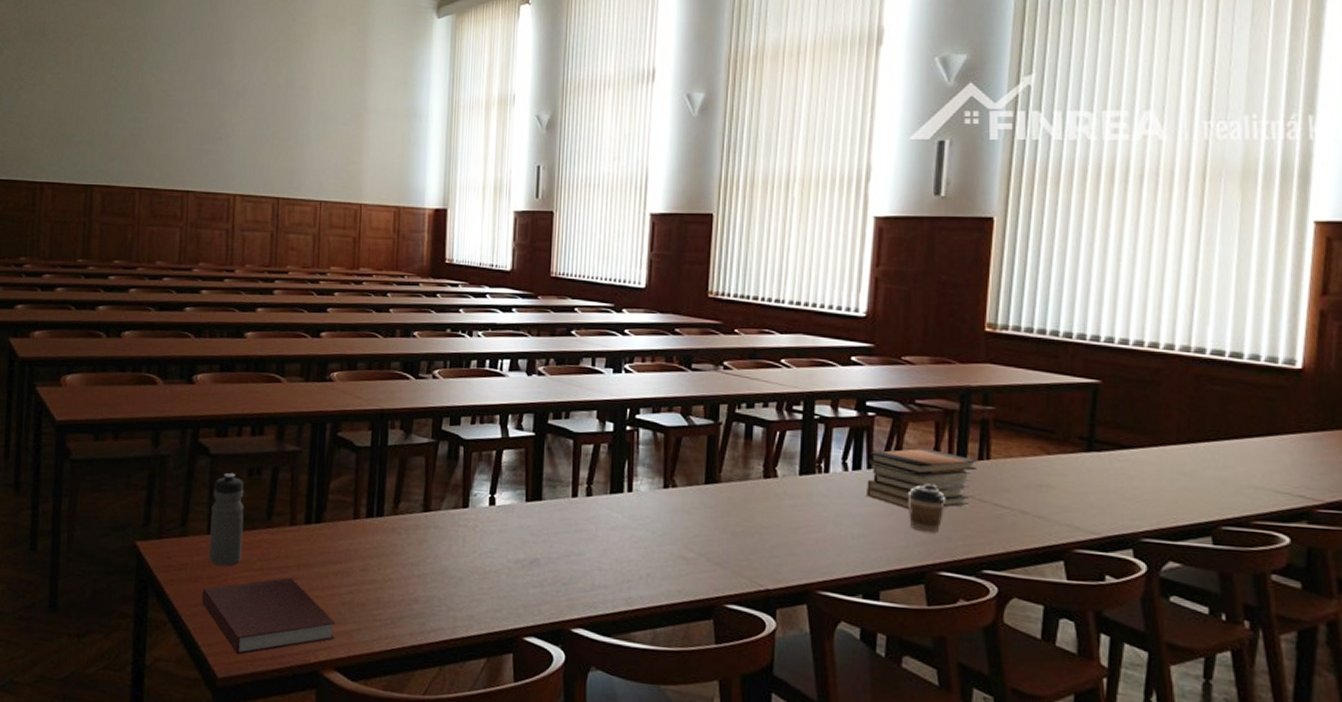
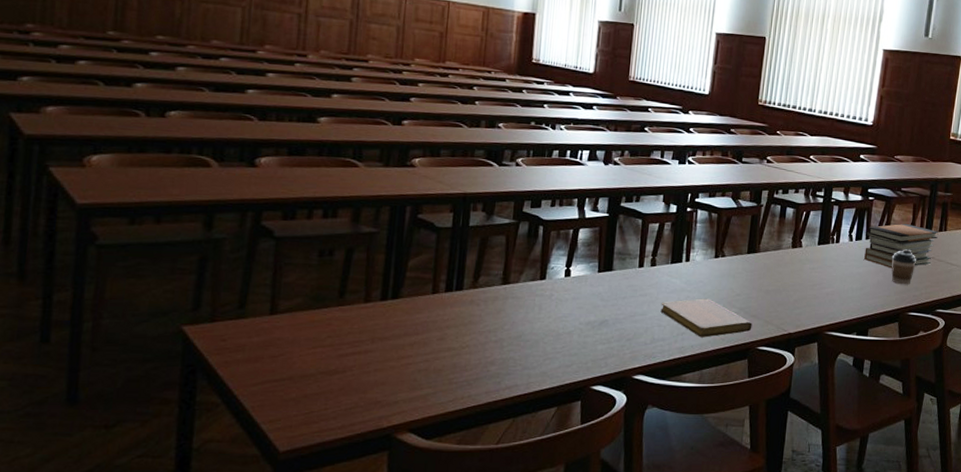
notebook: present [201,578,336,655] -> none [262,351,411,428]
water bottle: present [208,472,244,566] -> none [270,254,314,345]
notebook: none [600,538,717,588] -> present [660,298,752,338]

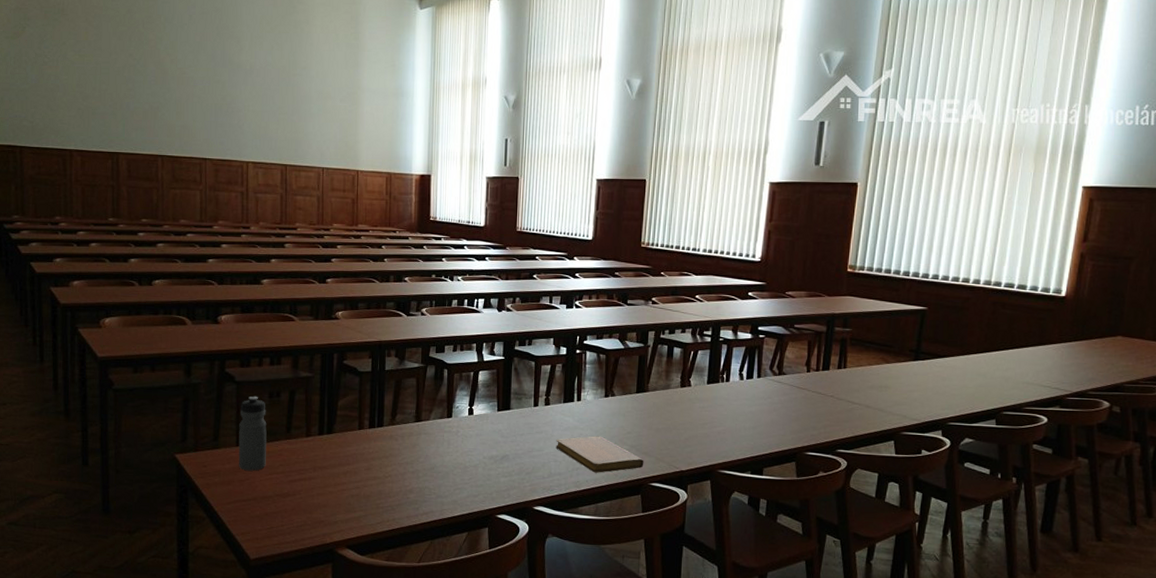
water bottle: none [270,254,314,345] -> present [238,396,267,471]
book stack: present [864,223,939,269] -> none [756,361,838,407]
coffee cup: present [891,249,916,285] -> none [786,387,813,424]

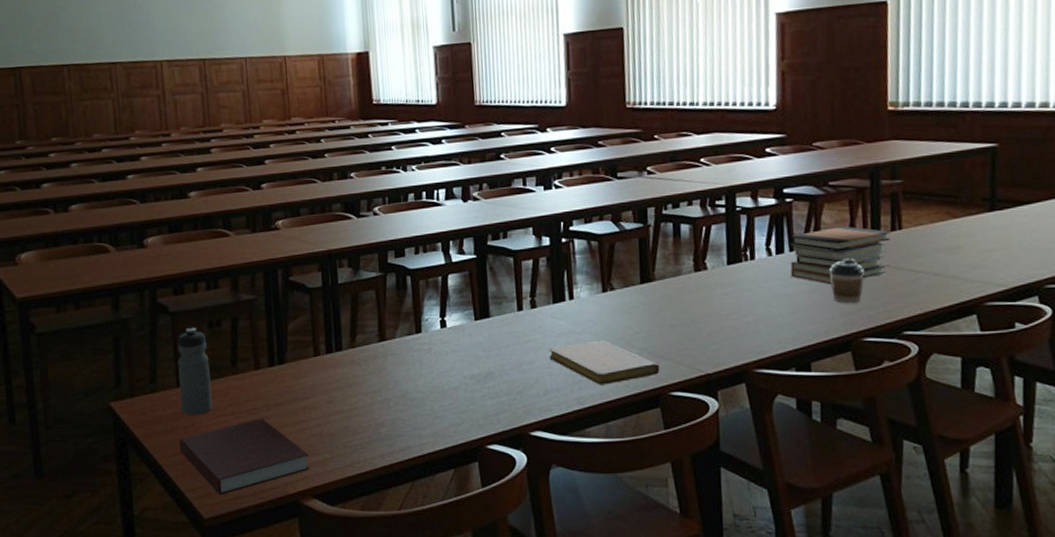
notebook: none [234,478,347,541] -> present [179,418,310,496]
book stack: none [756,361,838,407] -> present [789,225,891,285]
coffee cup: none [786,387,813,424] -> present [828,258,864,304]

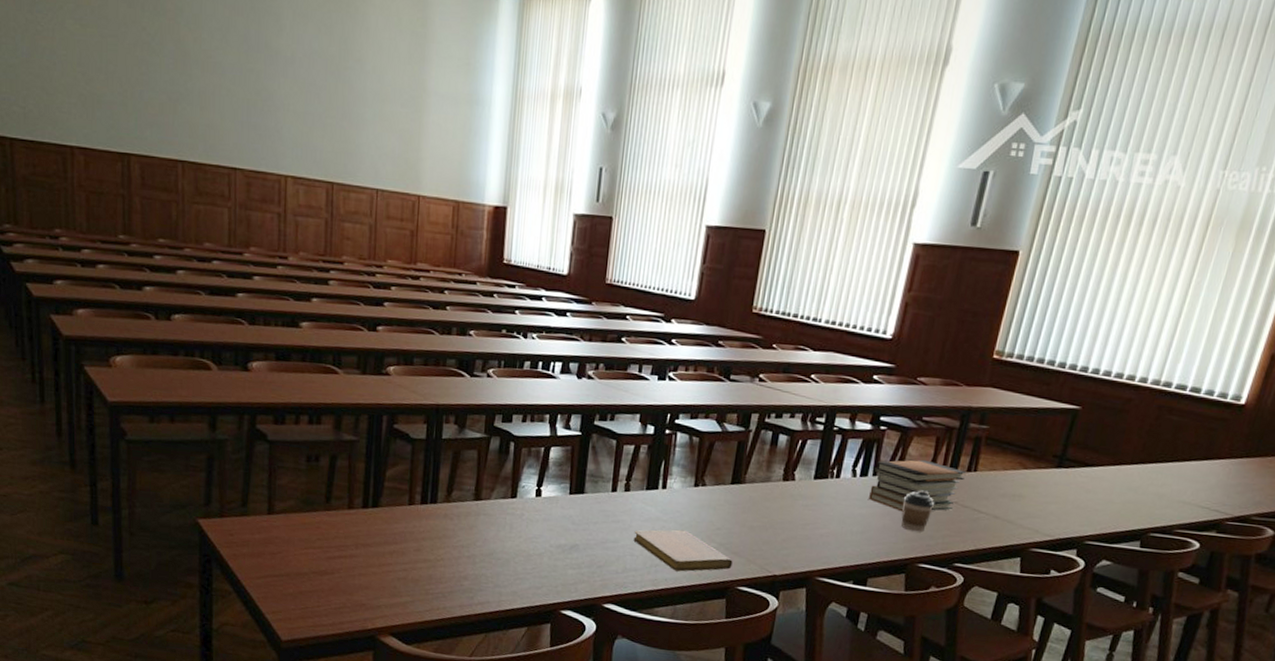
water bottle: present [177,327,212,415] -> none [269,458,303,544]
notebook: present [179,418,310,496] -> none [264,555,391,622]

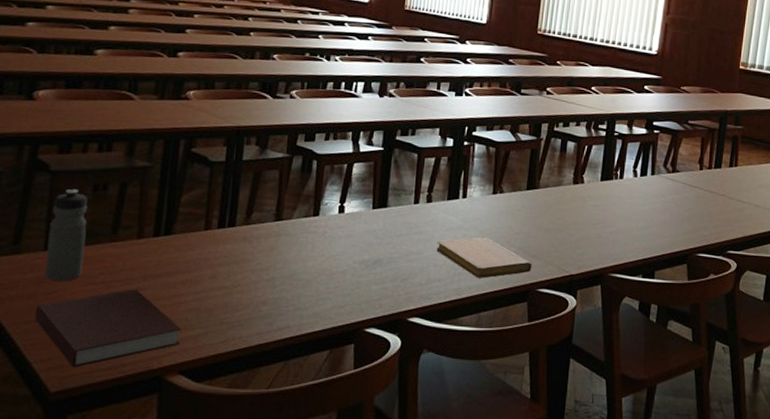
notebook: none [264,555,391,622] -> present [34,289,182,368]
water bottle: none [269,458,303,544] -> present [44,188,88,281]
book stack: present [869,459,967,512] -> none [650,158,729,207]
coffee cup: present [901,490,934,532] -> none [679,185,705,224]

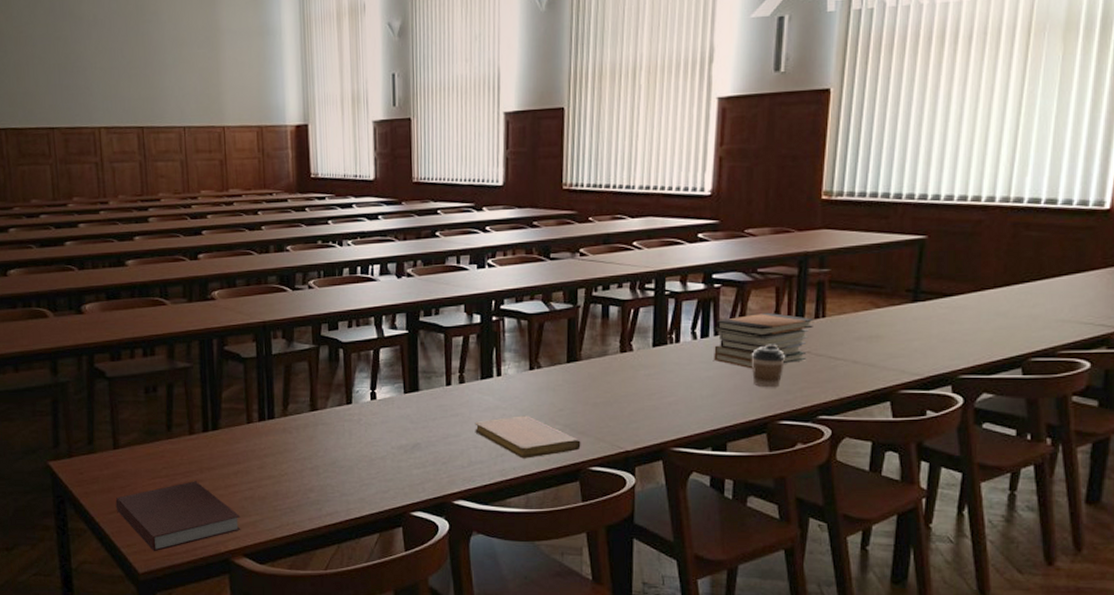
water bottle: present [44,188,88,281] -> none [114,392,147,476]
book stack: none [650,158,729,207] -> present [714,312,815,369]
coffee cup: none [679,185,705,224] -> present [751,344,785,388]

